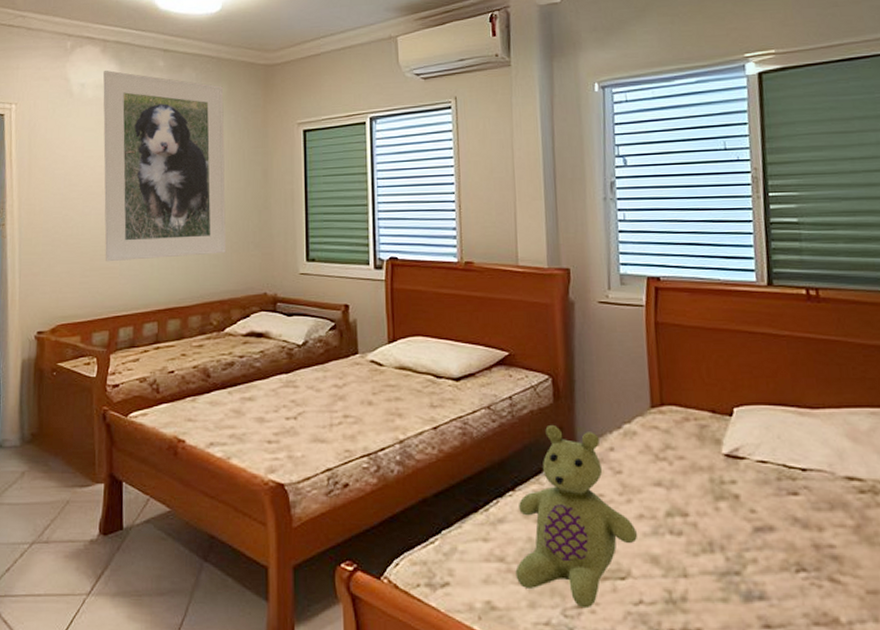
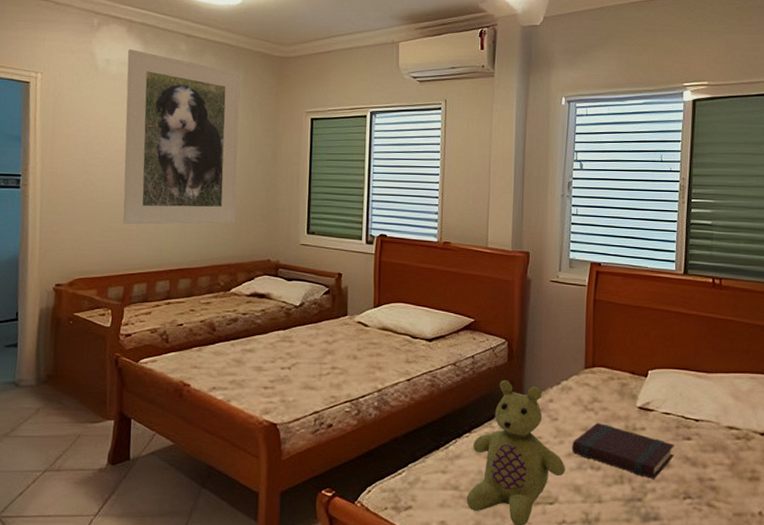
book: none [643,474,778,546] -> present [572,422,674,479]

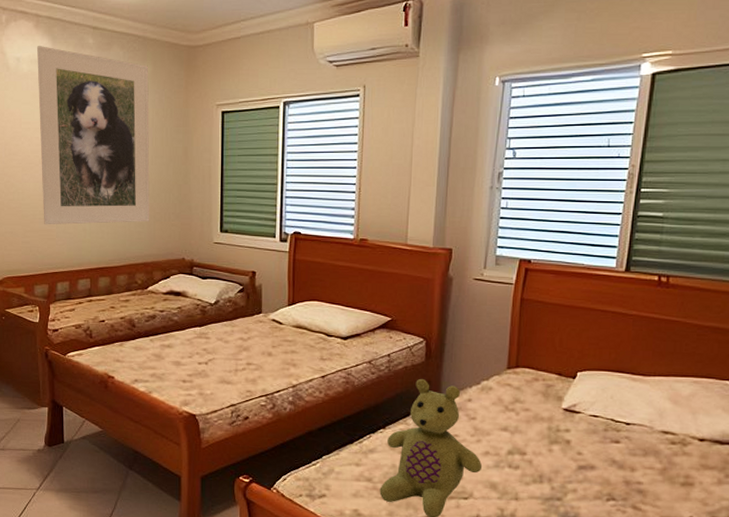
book: present [572,422,674,479] -> none [490,422,601,480]

